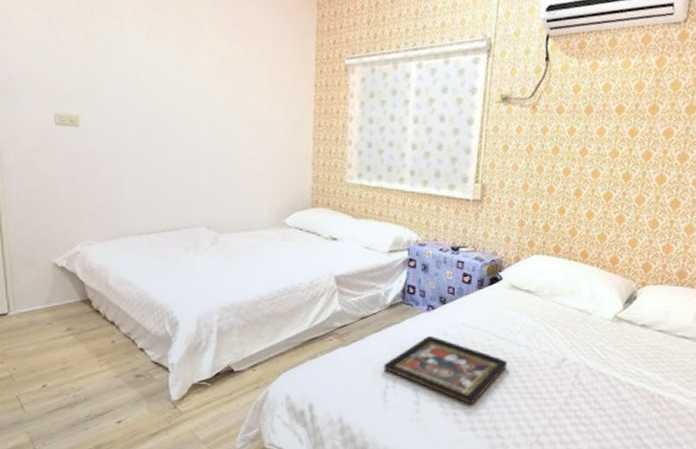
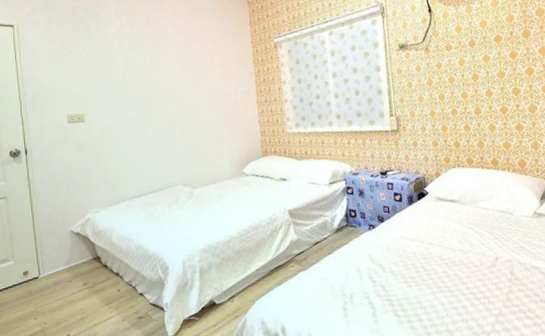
decorative tray: present [383,335,508,404] -> none [340,251,448,311]

